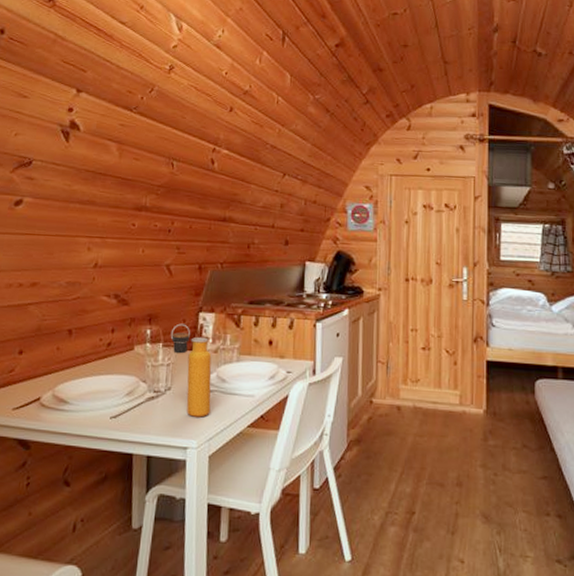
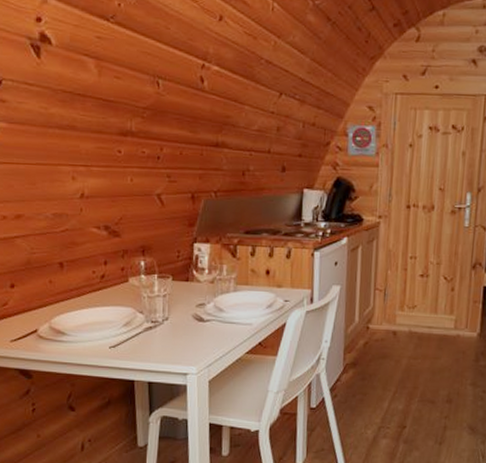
water bottle: present [170,323,212,418] -> none [165,254,209,345]

